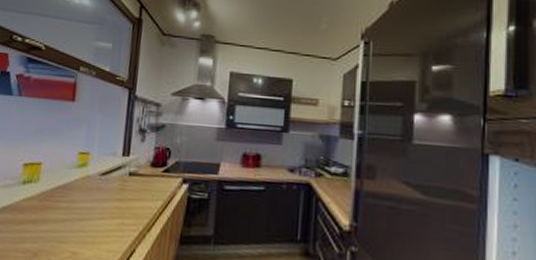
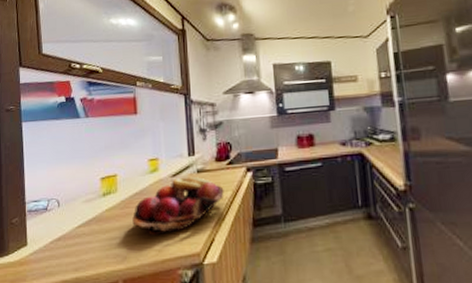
fruit basket: none [50,178,155,236] -> present [132,177,224,234]

